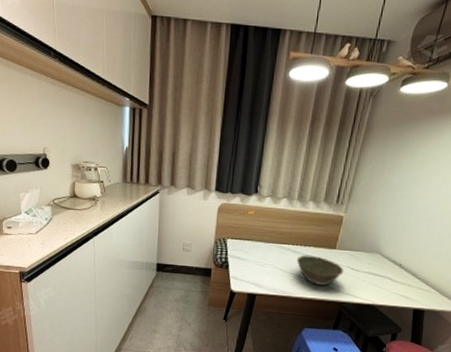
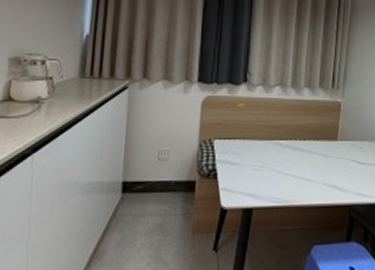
bowl: present [296,255,344,286] -> none [296,150,349,186]

